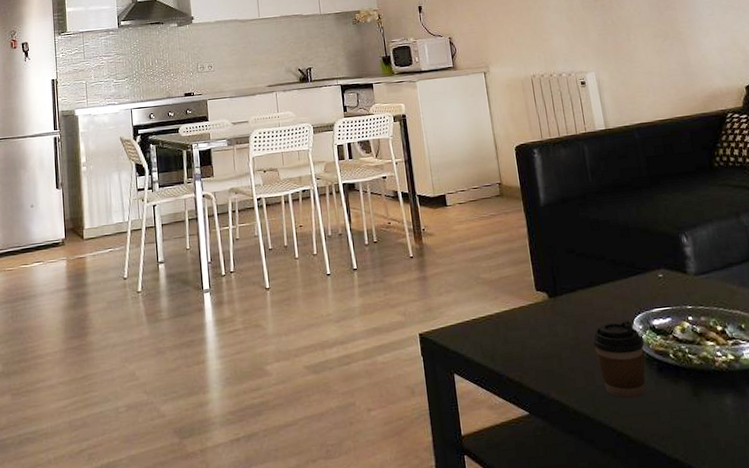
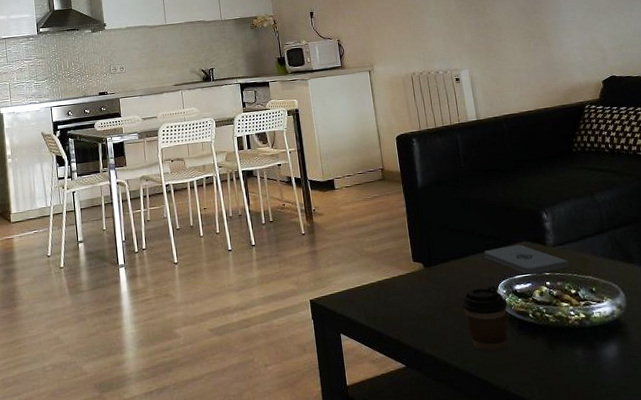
notepad: none [616,273,714,309] -> present [484,244,569,275]

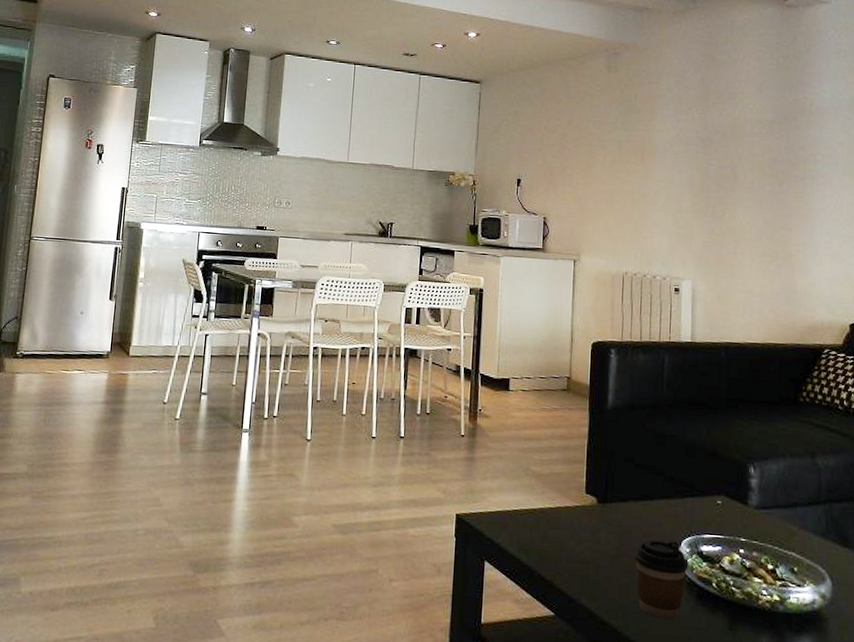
notepad: present [484,244,569,275] -> none [671,497,771,538]

